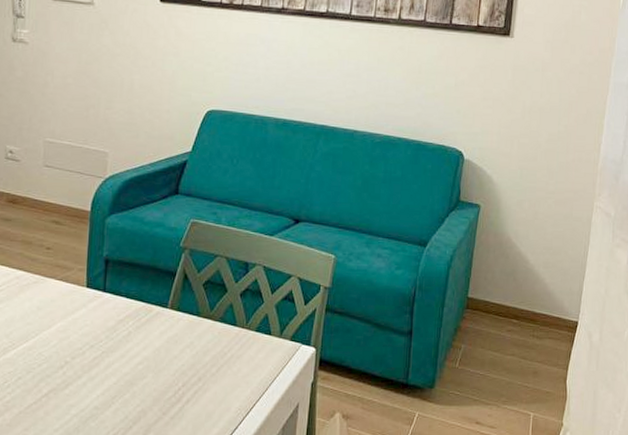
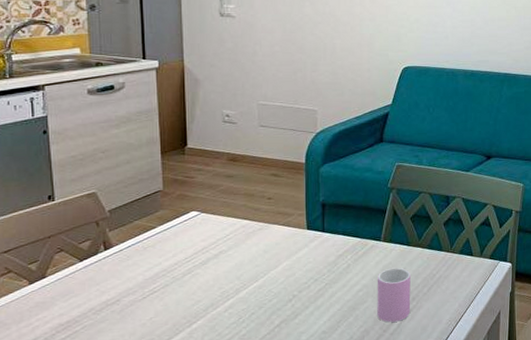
cup: none [157,340,198,404] -> present [377,267,411,322]

